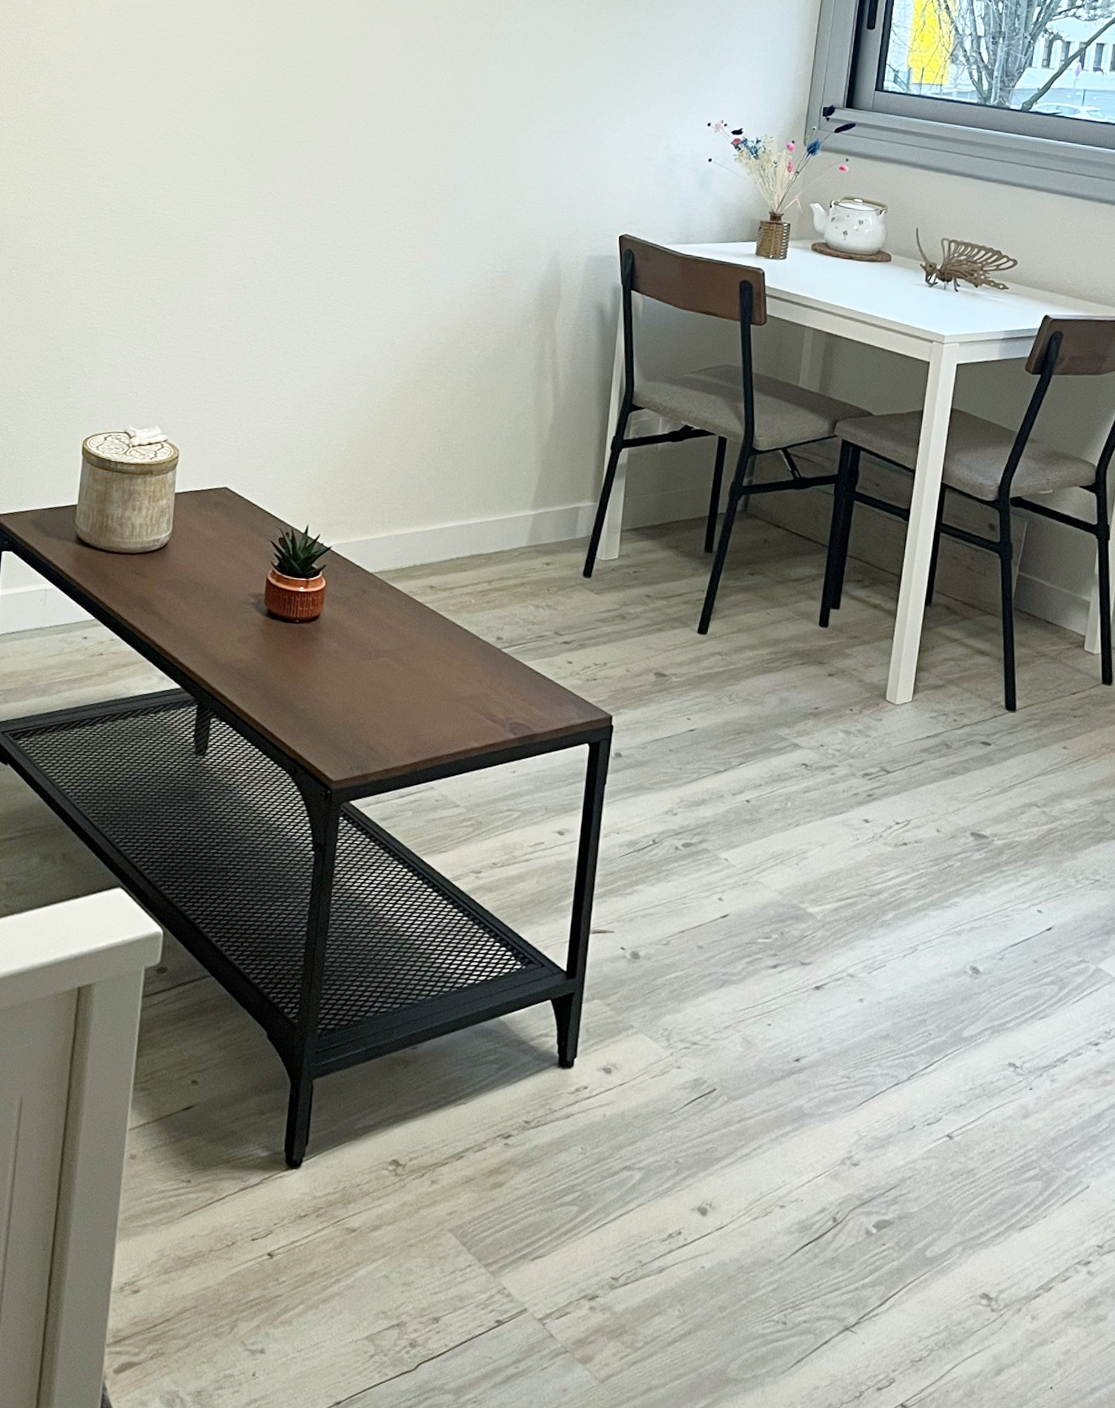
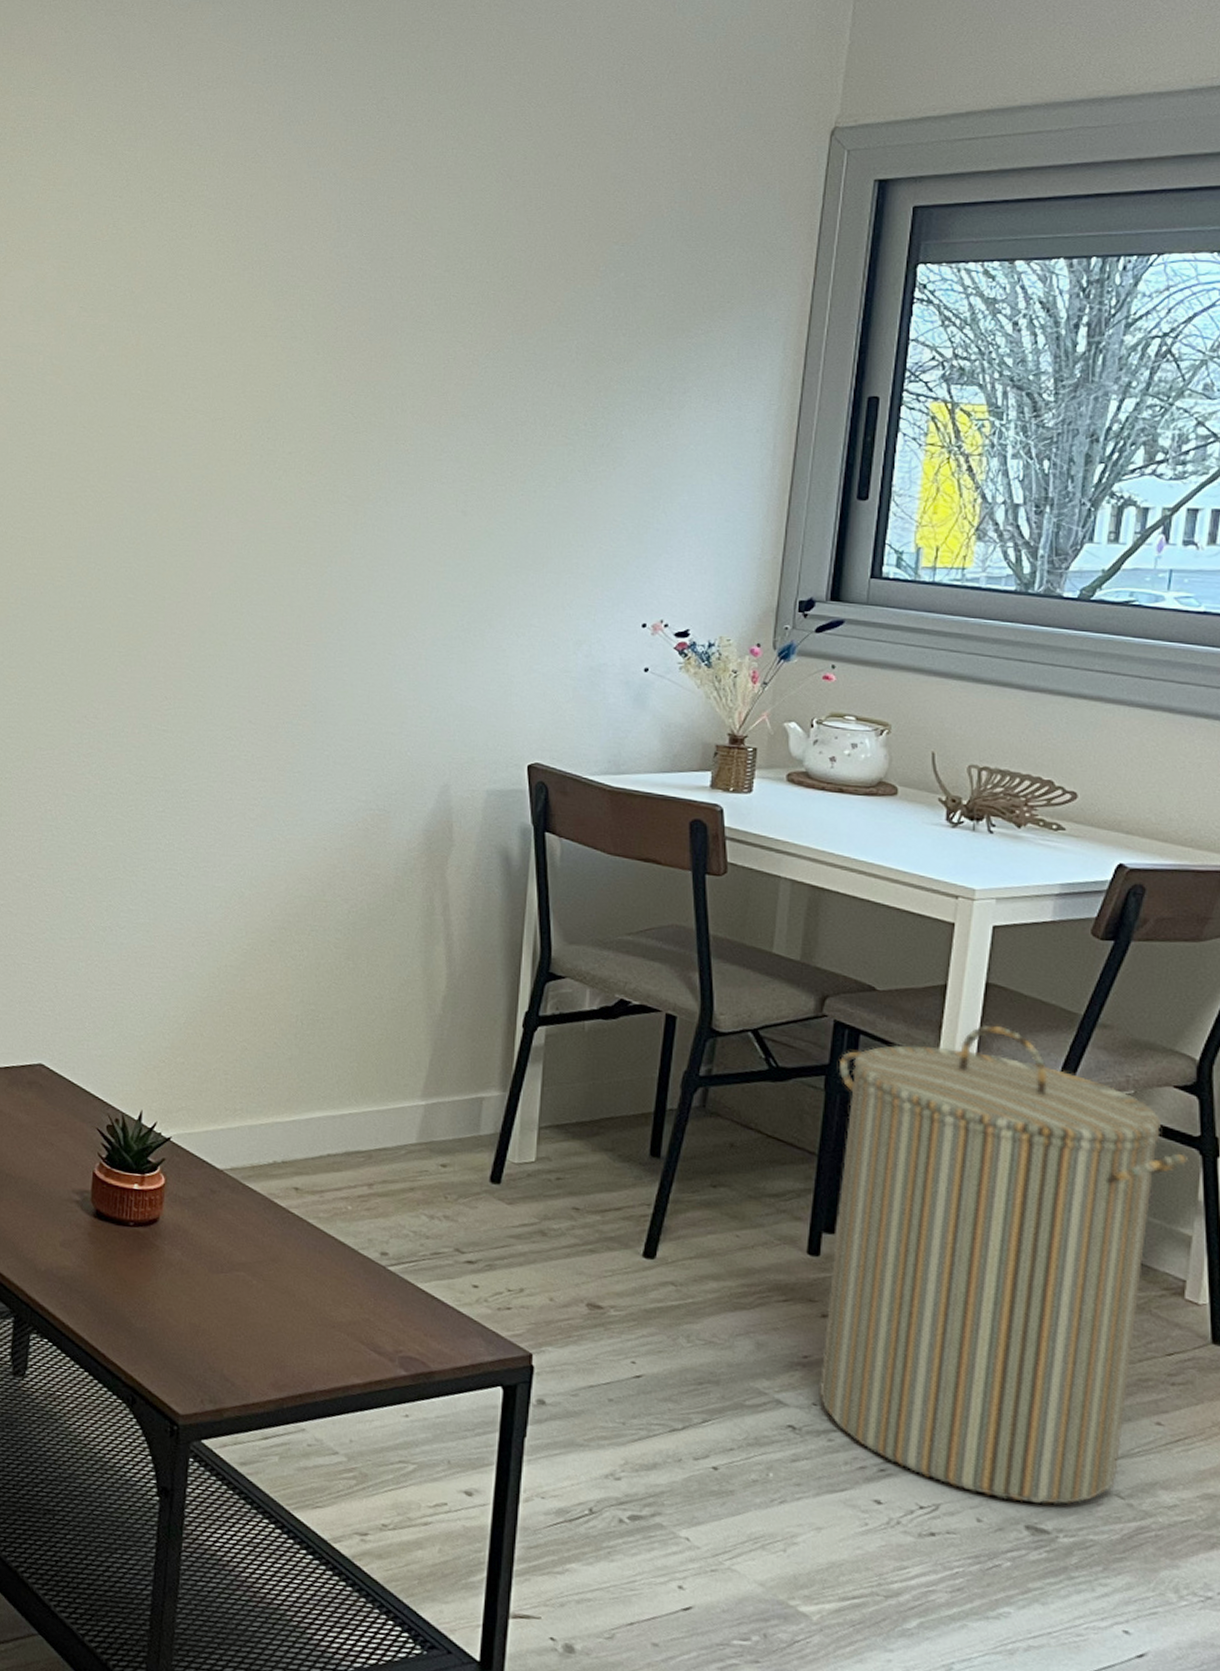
laundry hamper: none [825,441,1088,815] -> present [819,1025,1188,1505]

